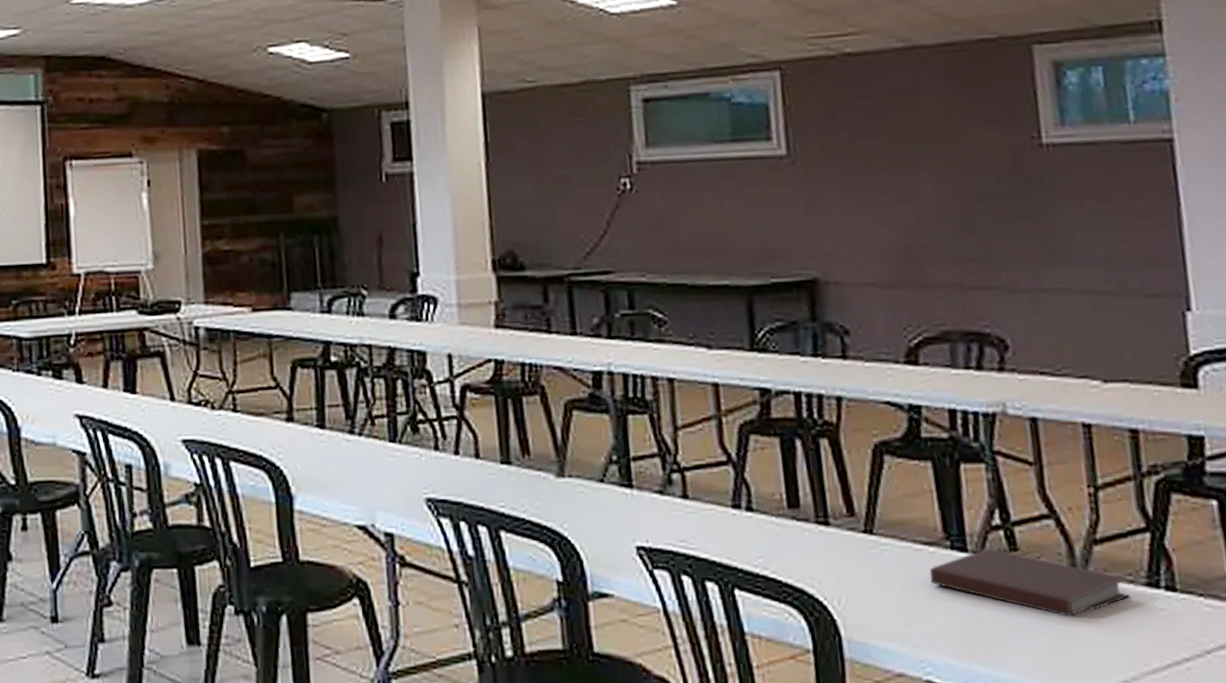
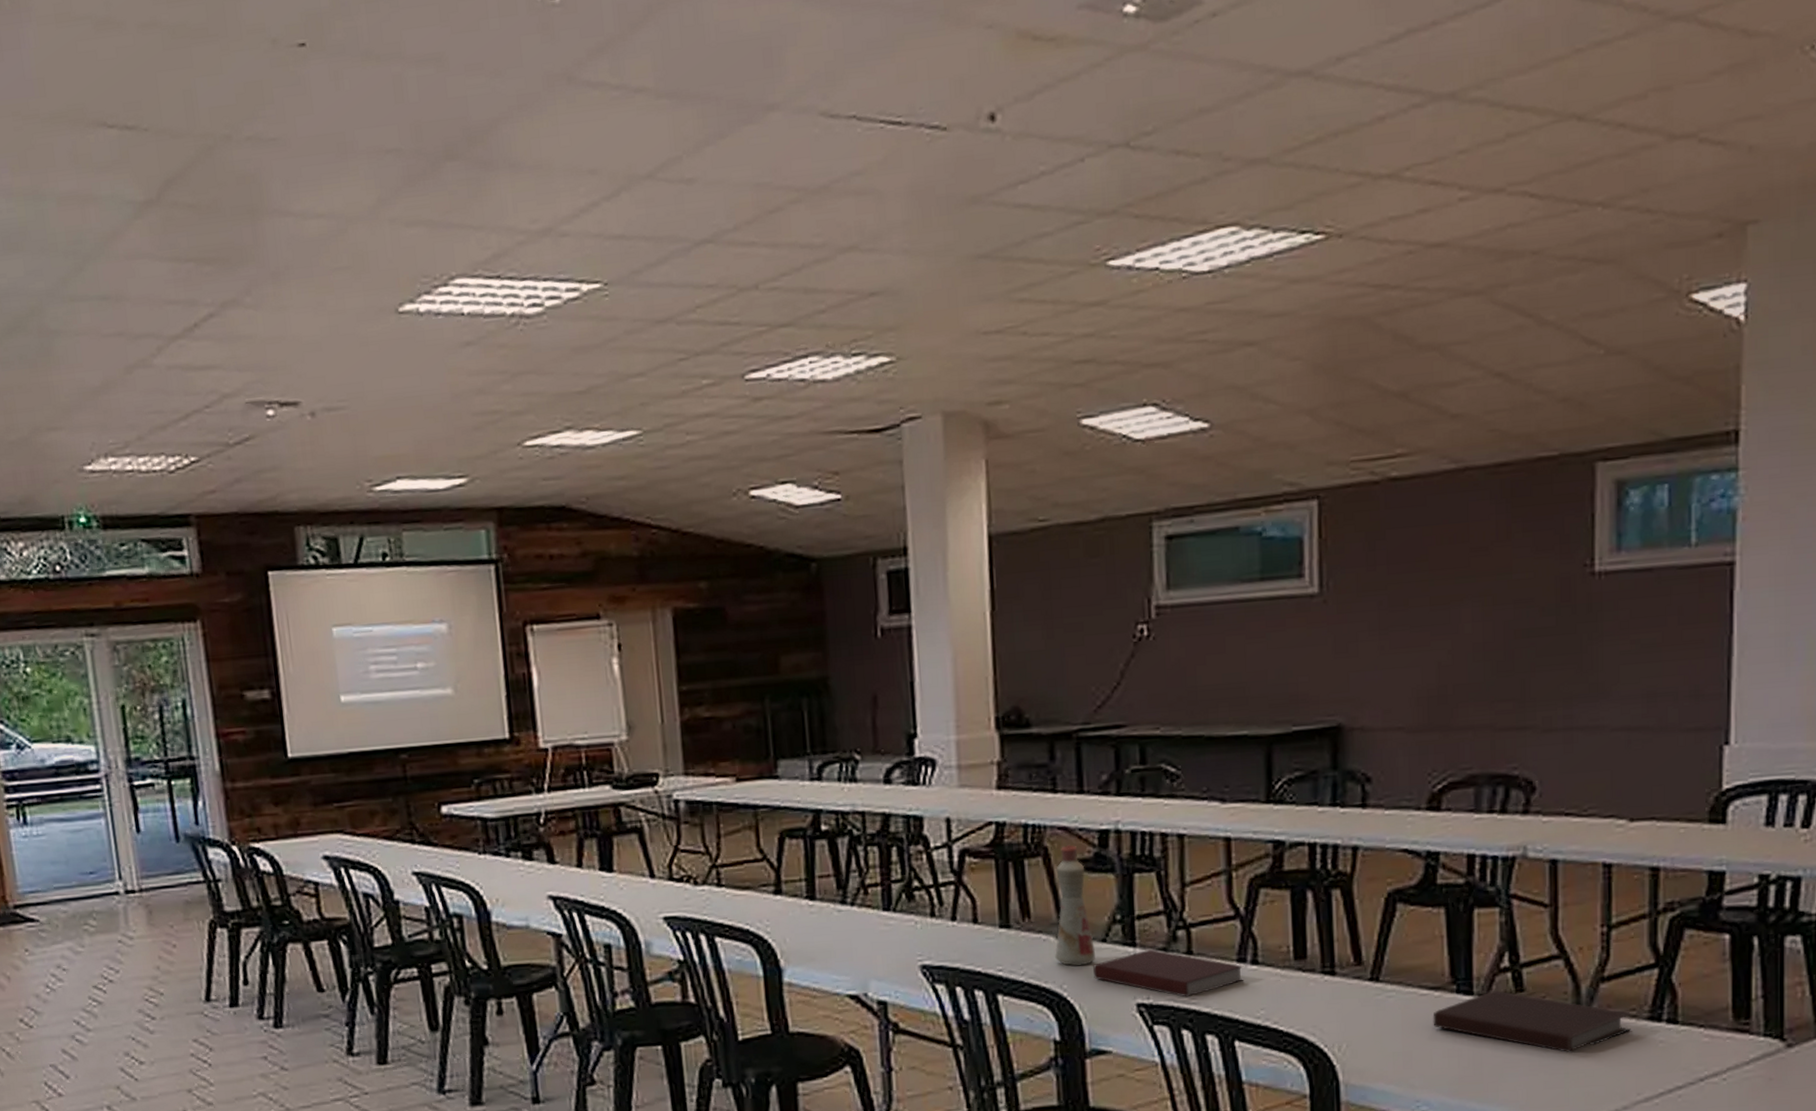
bottle: none [553,384,594,506] -> present [1055,844,1095,966]
notebook: none [592,491,740,542] -> present [1093,949,1244,997]

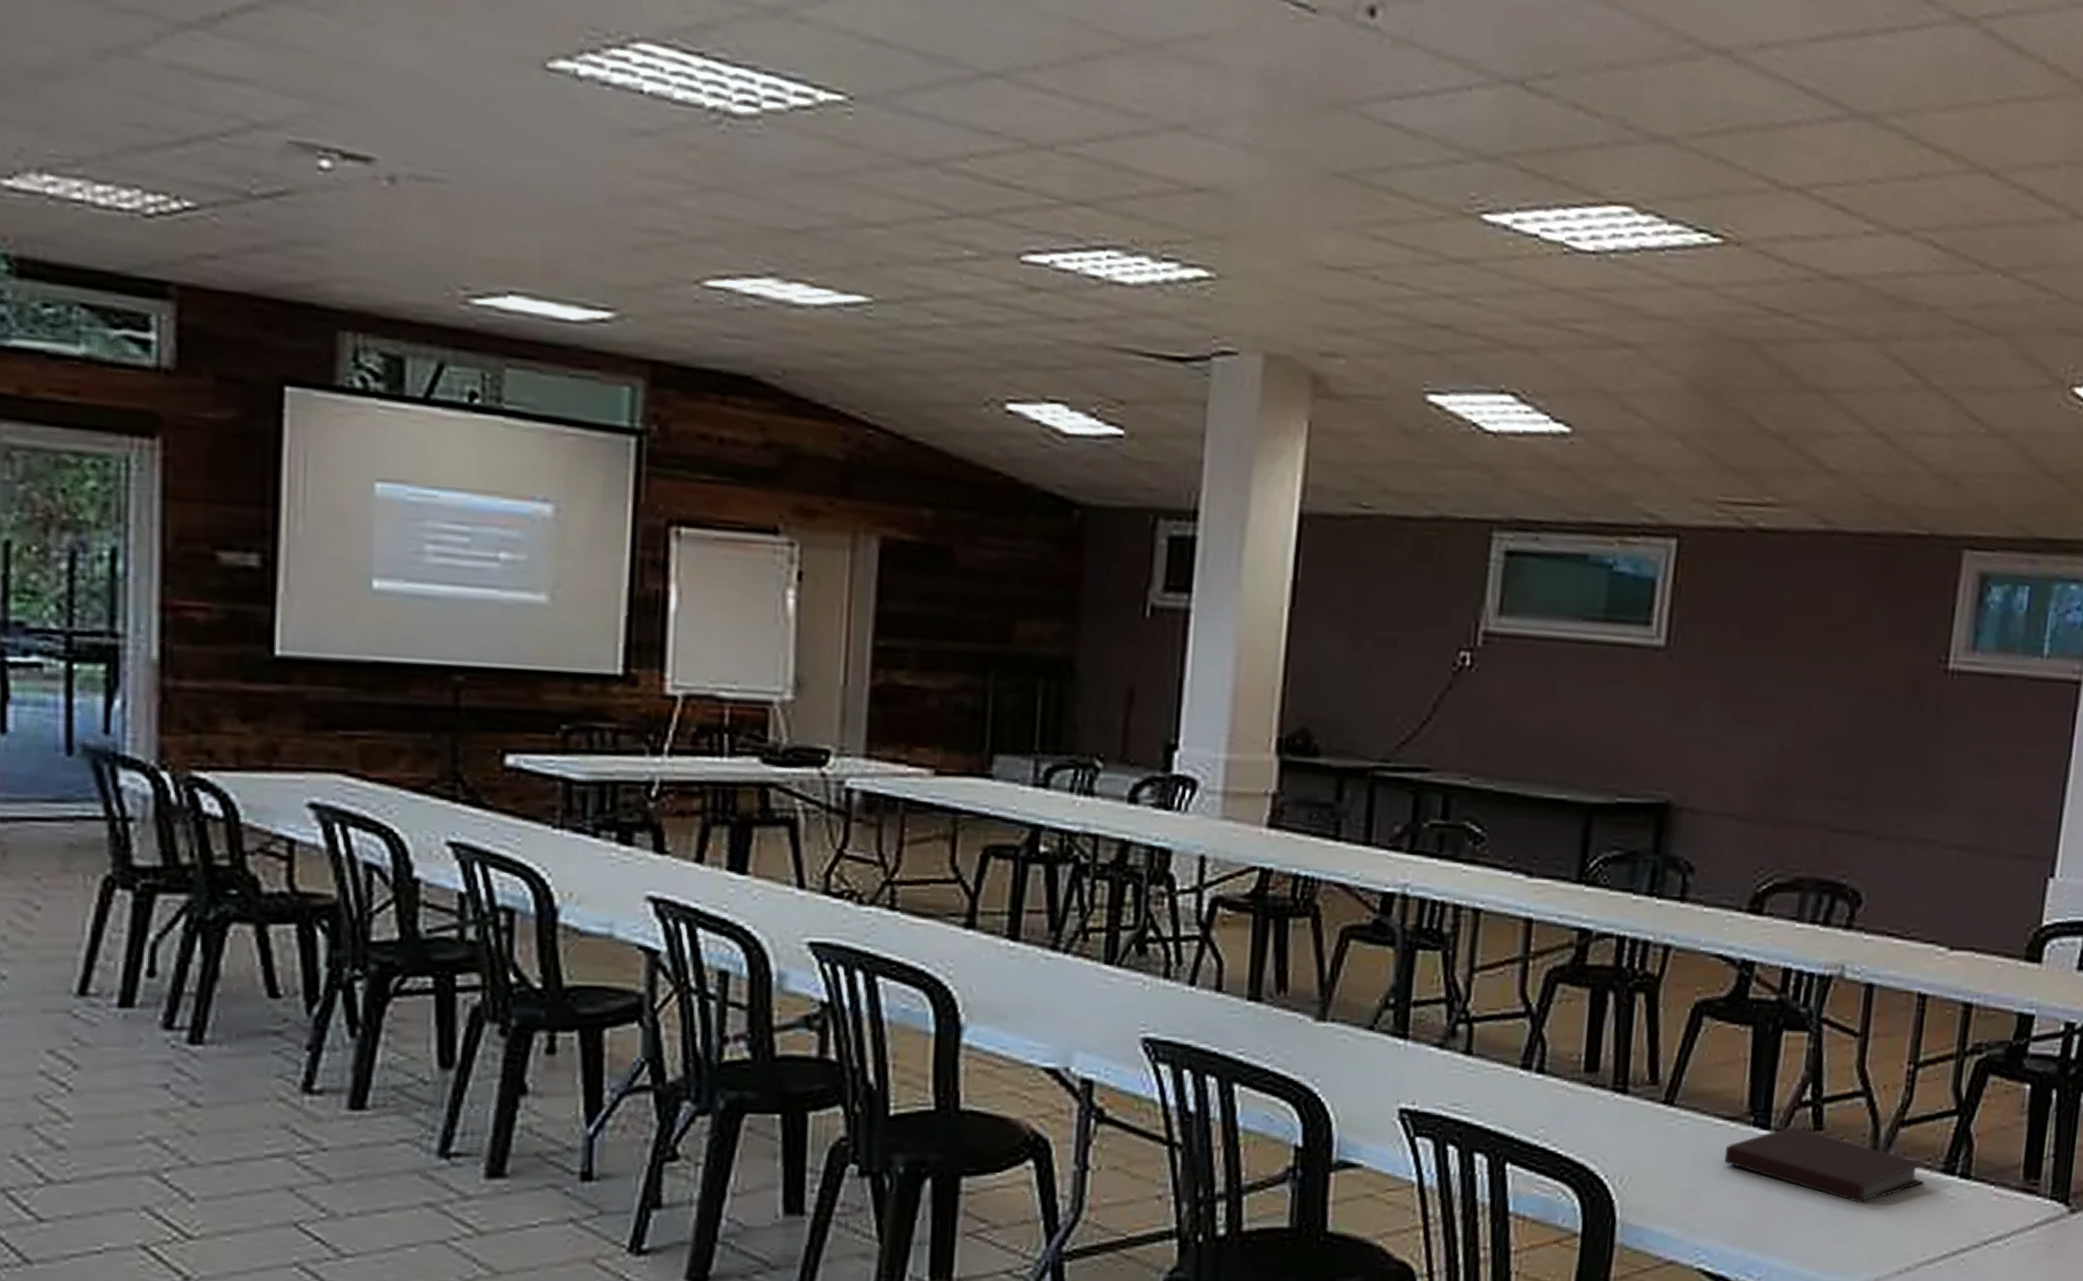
bottle: present [1055,844,1095,966] -> none [1310,905,1361,1057]
notebook: present [1093,949,1244,997] -> none [1353,1043,1528,1106]

